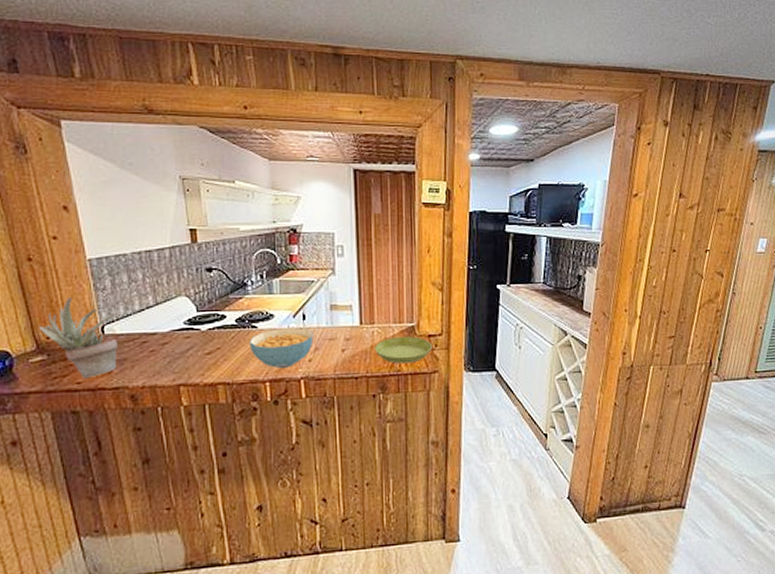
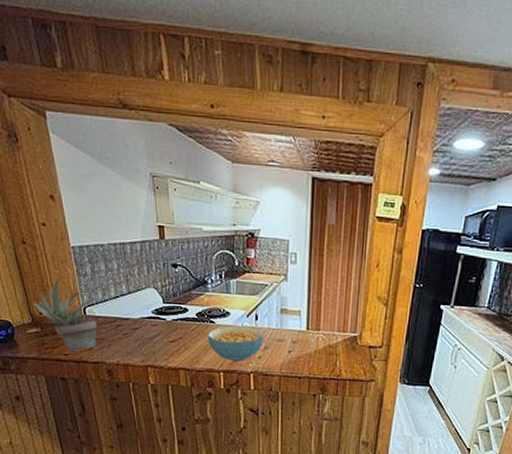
saucer: present [375,337,432,364] -> none [318,345,372,370]

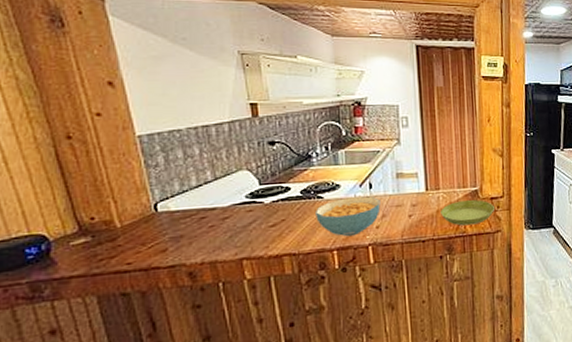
succulent plant: present [33,279,97,352] -> none [81,174,173,259]
saucer: none [318,345,372,370] -> present [441,200,494,226]

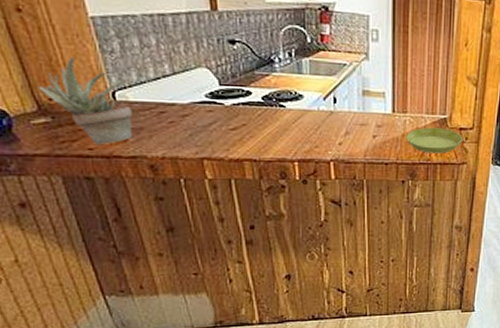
succulent plant: none [81,174,173,259] -> present [38,56,132,146]
cereal bowl: present [316,196,381,237] -> none [277,110,344,150]

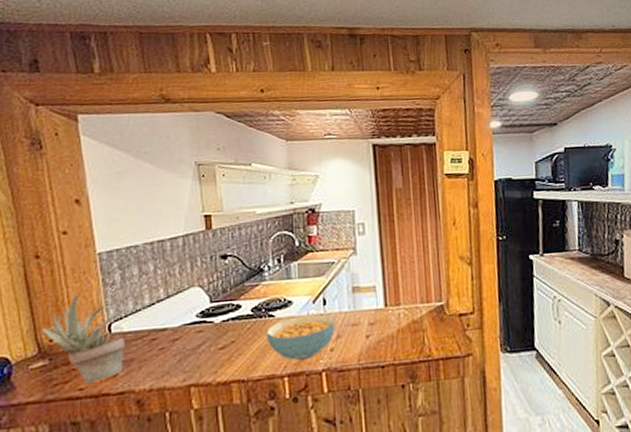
cereal bowl: none [277,110,344,150] -> present [266,314,335,361]
saucer: present [406,128,462,154] -> none [402,317,464,348]

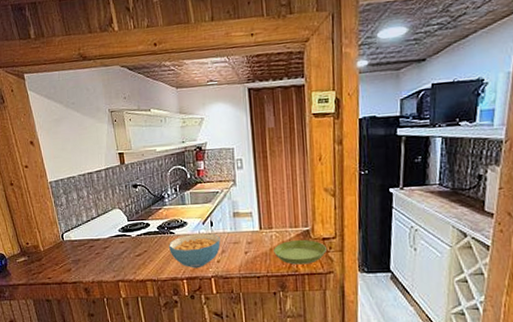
succulent plant: present [42,294,126,385] -> none [21,211,73,275]
saucer: none [402,317,464,348] -> present [274,240,327,265]

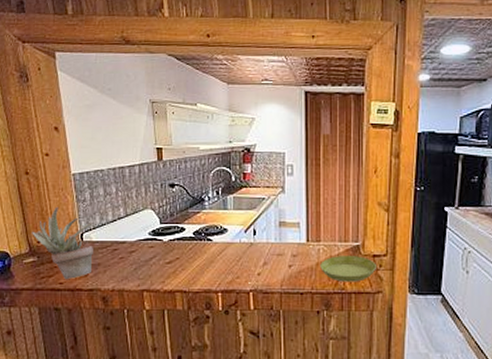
succulent plant: none [21,211,73,275] -> present [32,206,94,280]
cereal bowl: present [169,233,221,269] -> none [205,242,263,281]

